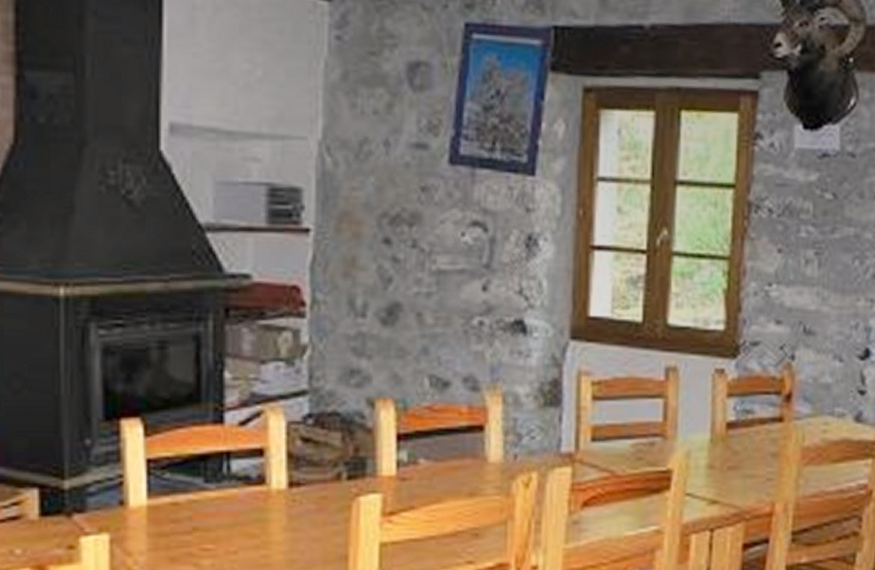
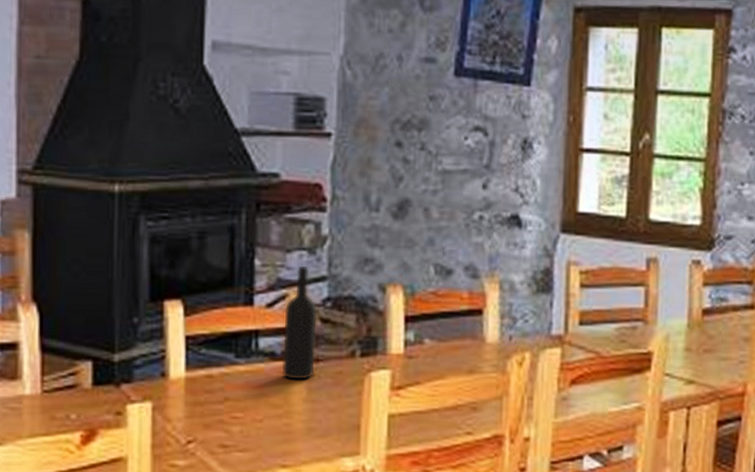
wine bottle: none [258,378,297,506] -> present [281,265,317,380]

